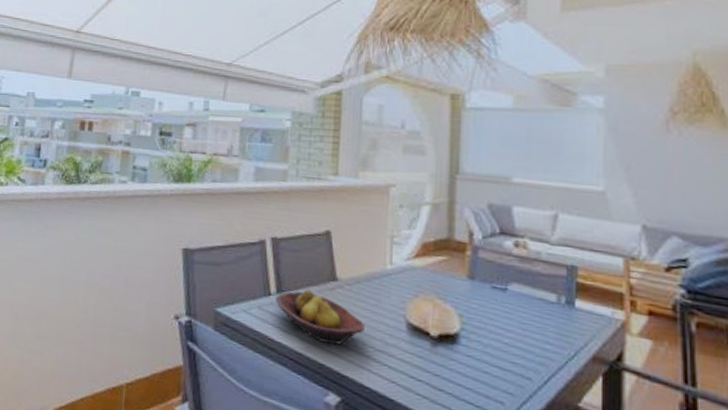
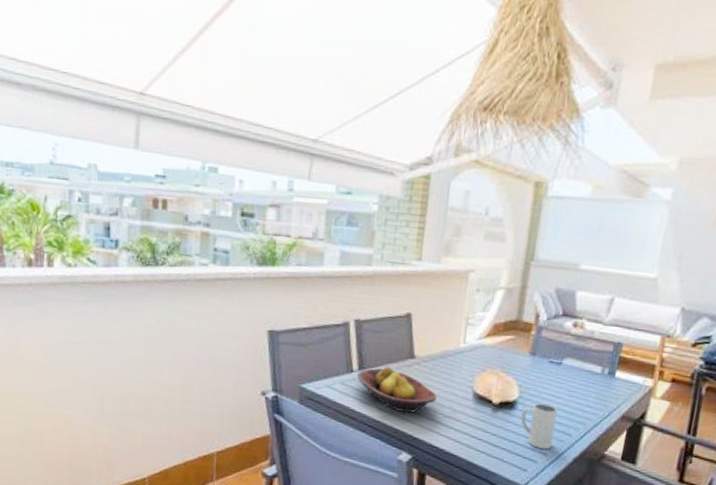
mug: none [466,337,511,397] -> present [521,403,558,450]

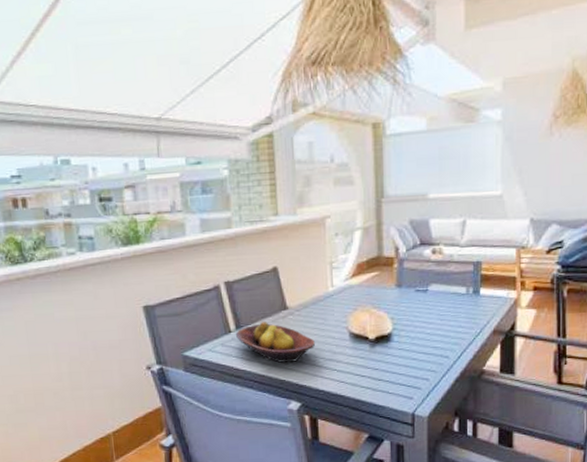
mug: present [521,403,558,450] -> none [398,331,433,375]

